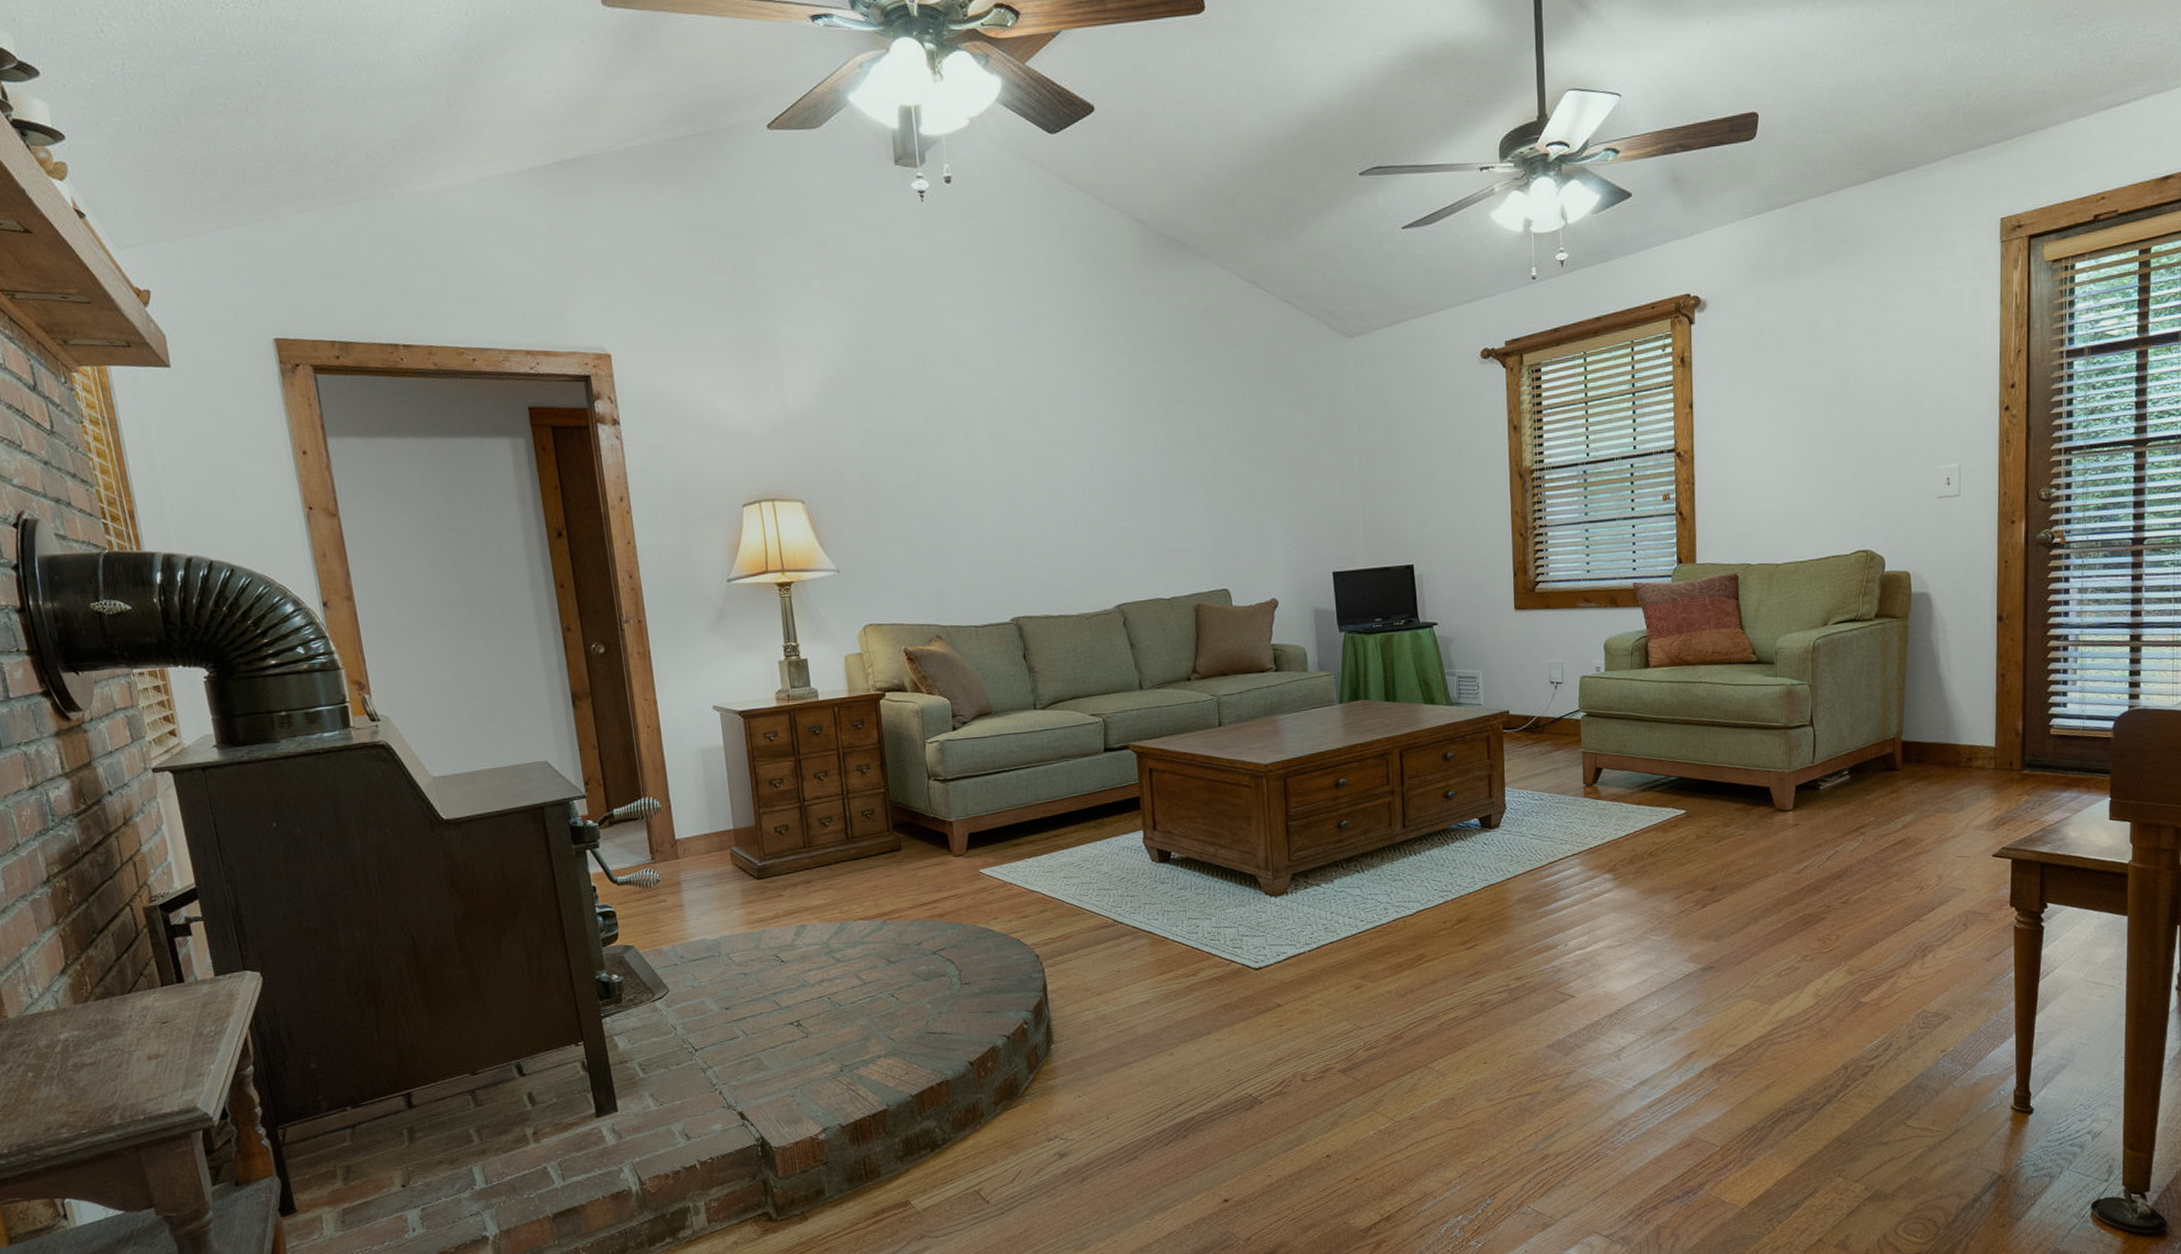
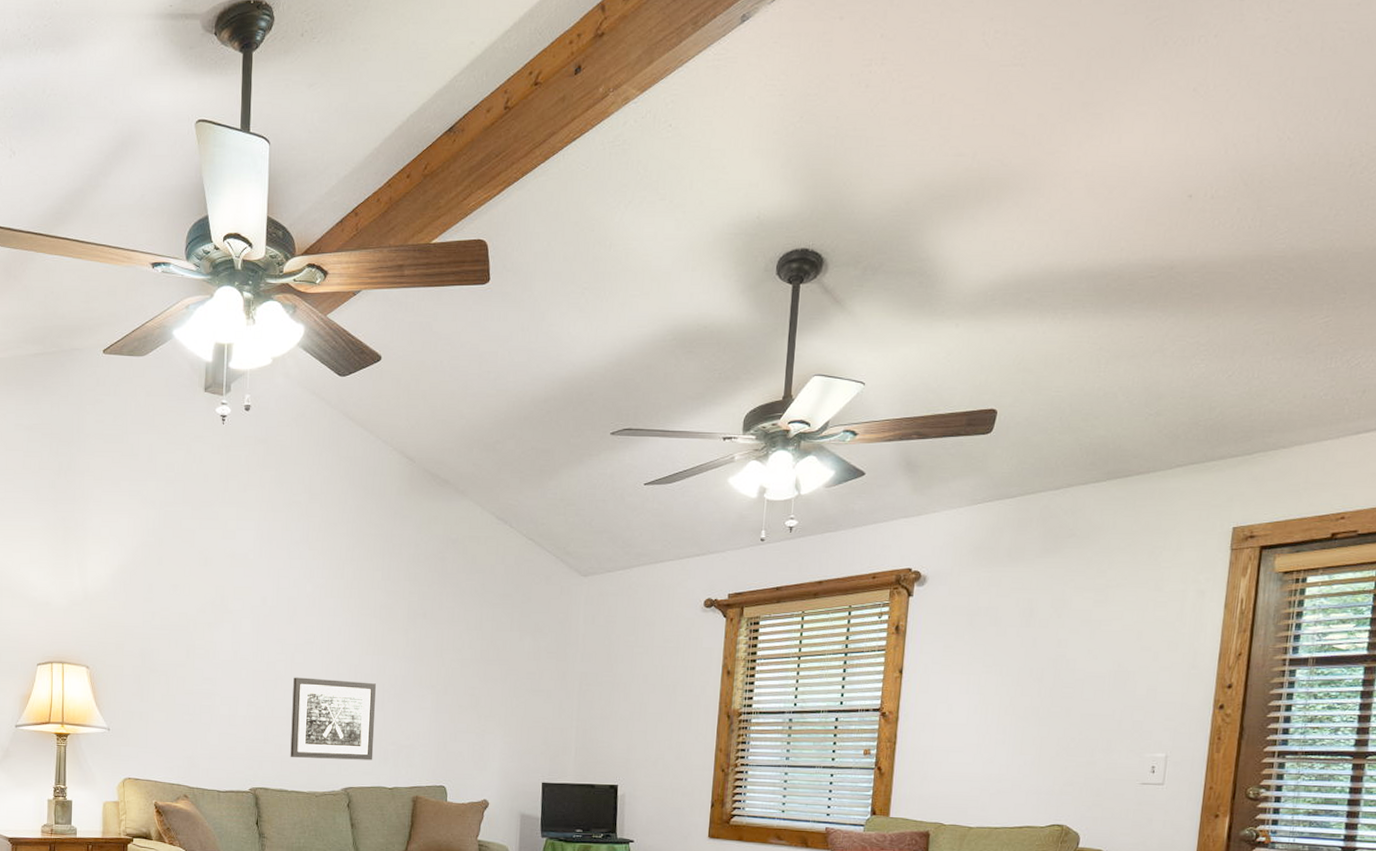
wall art: none [1043,483,1145,578] -> present [290,677,376,760]

